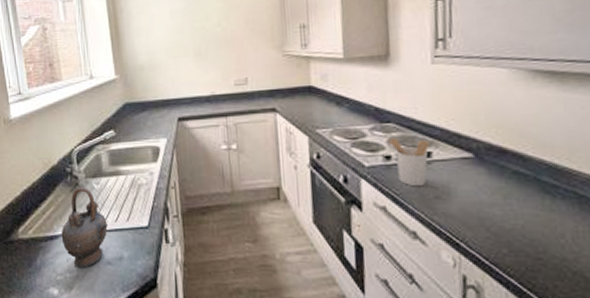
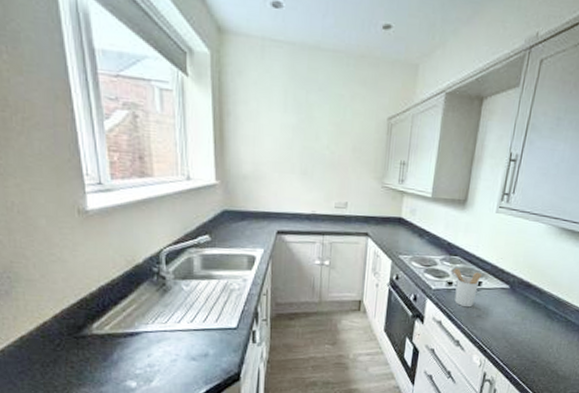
teapot: present [61,187,109,268] -> none [143,288,196,363]

